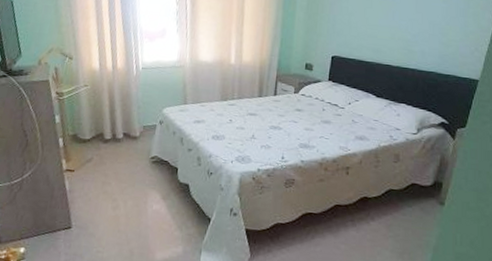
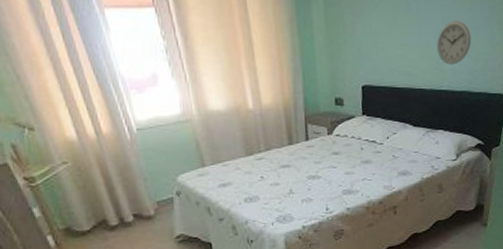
wall clock: none [408,9,444,48] -> present [436,20,472,65]

